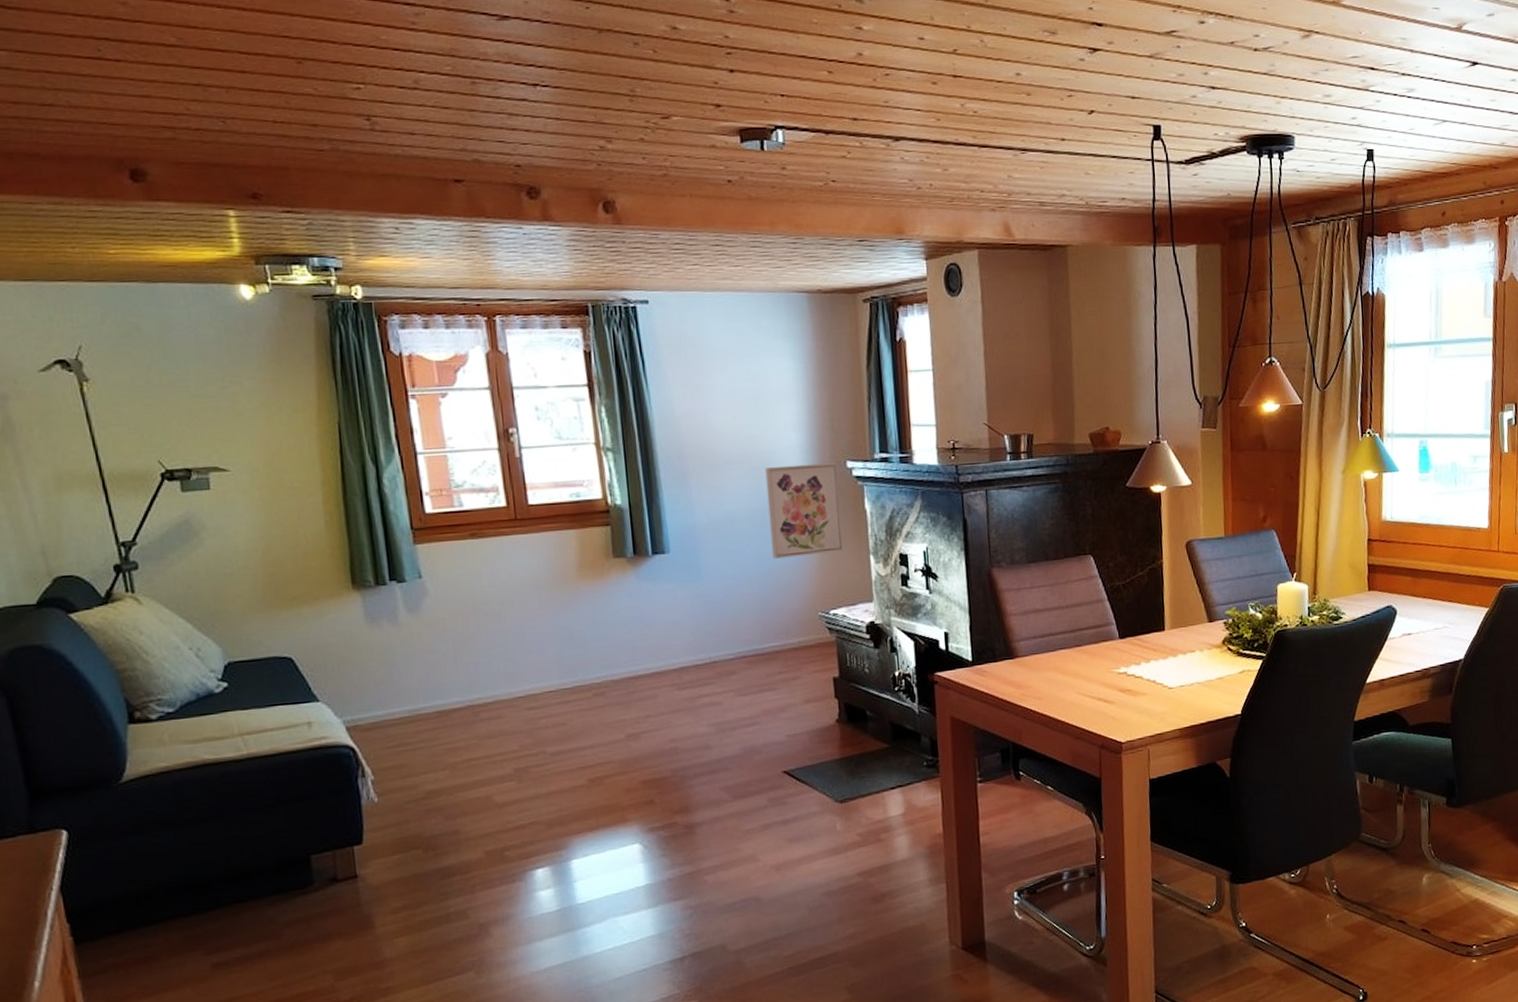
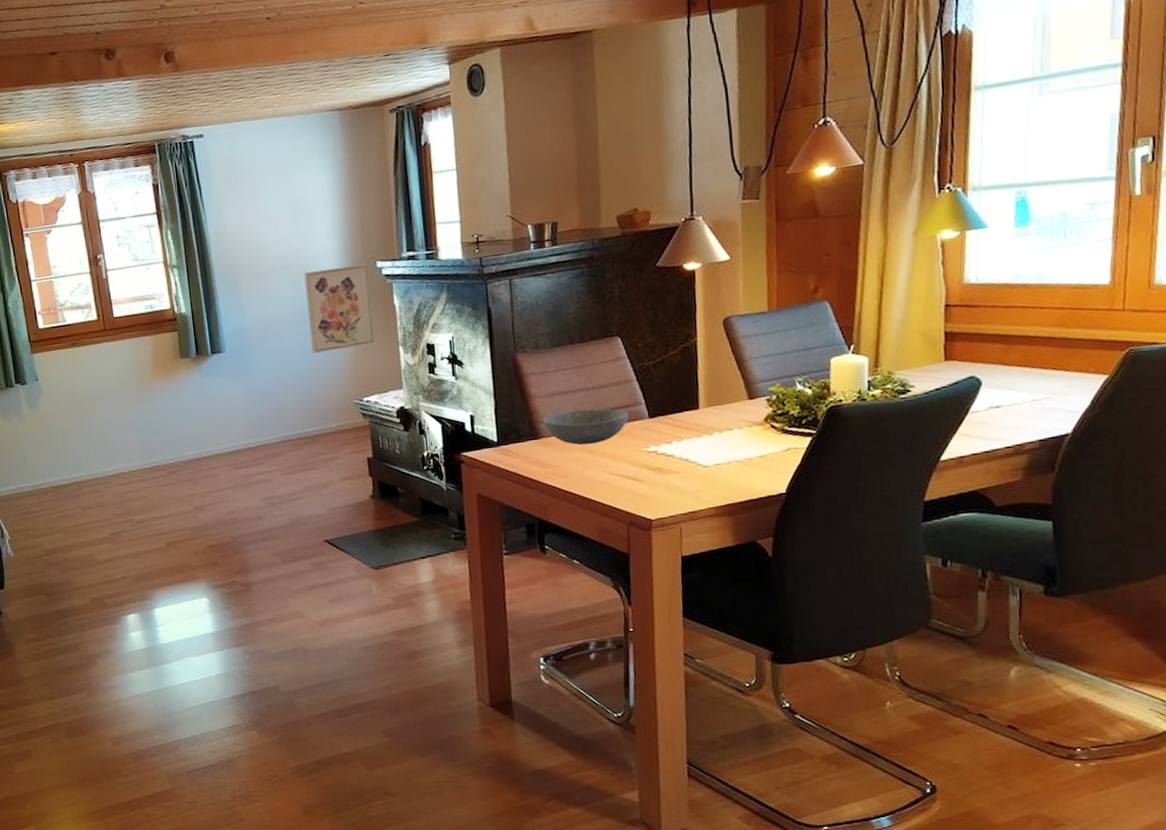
bowl: none [1018,627,1101,666] -> present [542,408,629,445]

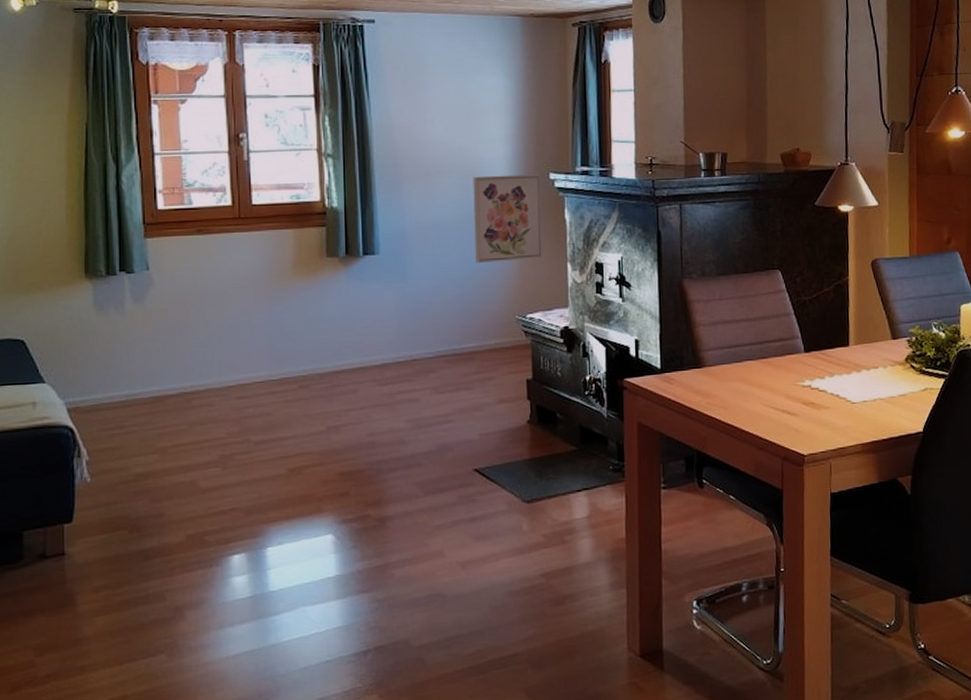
bowl: present [542,408,629,445] -> none [705,339,786,376]

